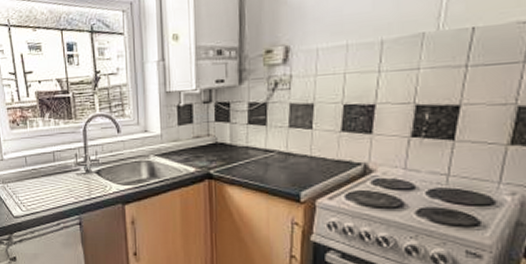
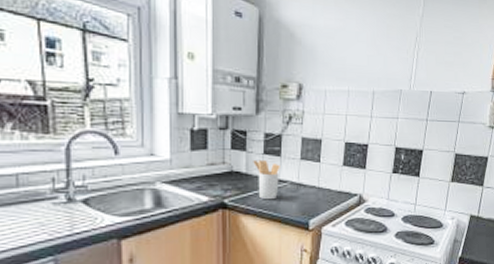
utensil holder: none [237,129,266,171] -> present [253,159,280,200]

